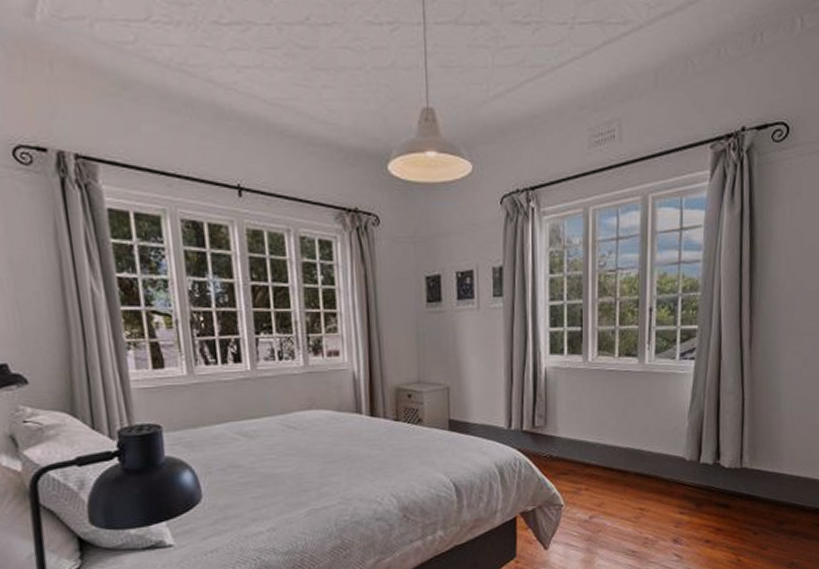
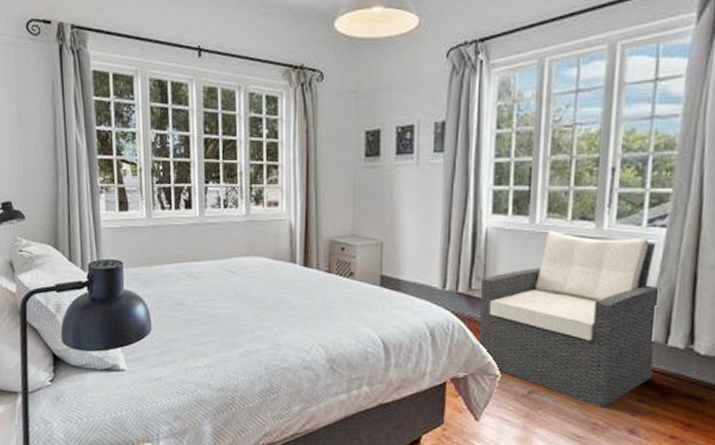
armchair: none [543,367,693,524] -> present [478,230,661,409]

